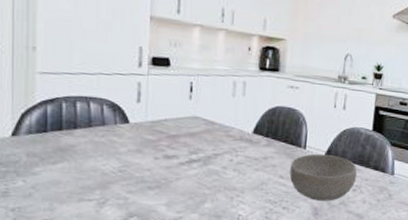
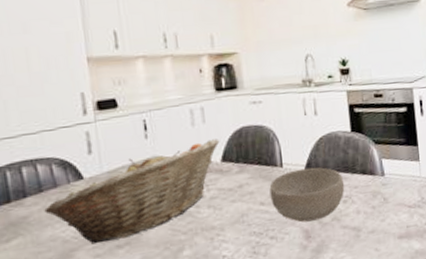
fruit basket: none [90,111,255,182] -> present [44,139,220,245]

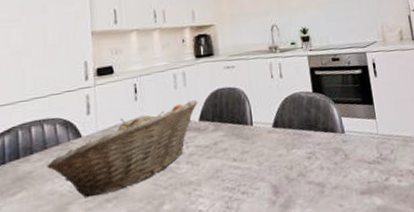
bowl: present [269,167,345,223] -> none [241,125,309,178]

